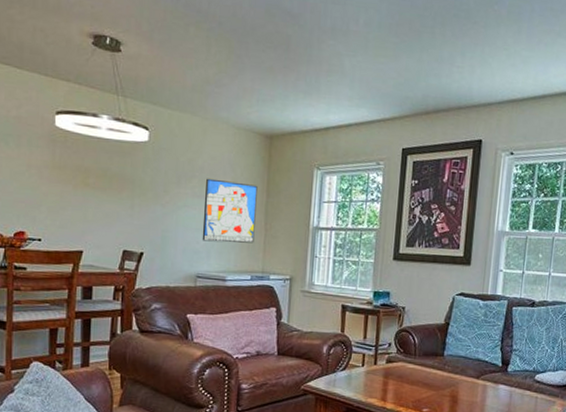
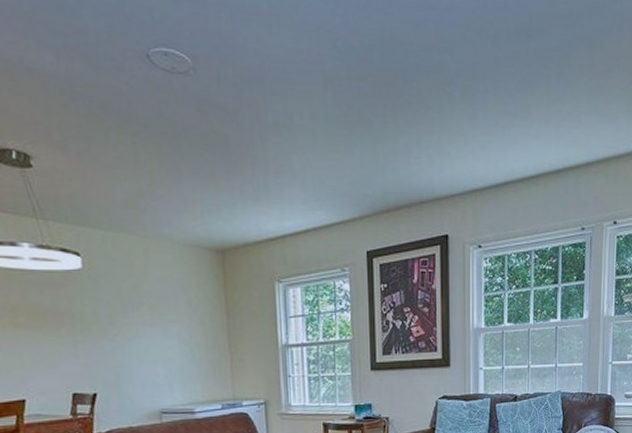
wall art: present [202,178,258,243] -> none [156,303,220,373]

